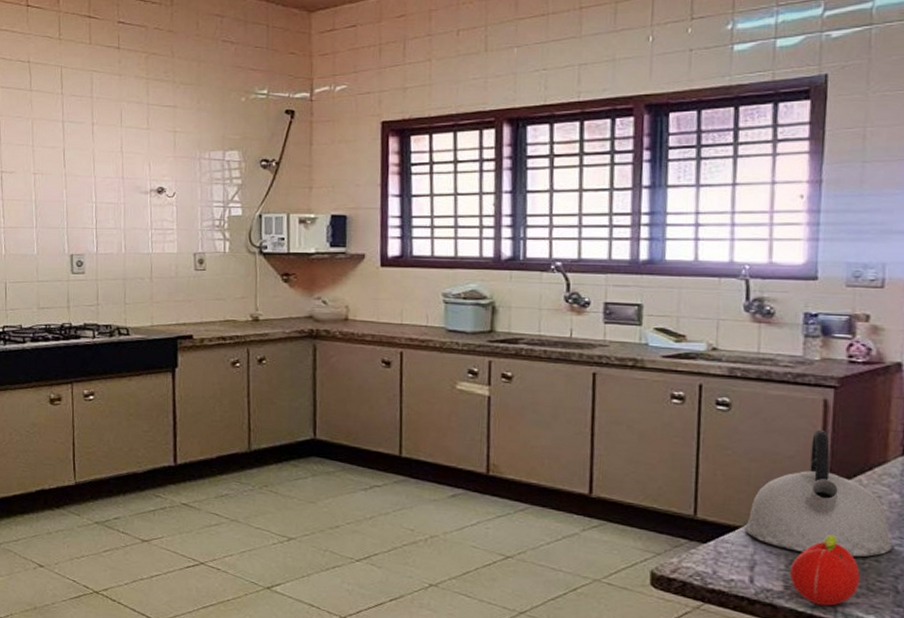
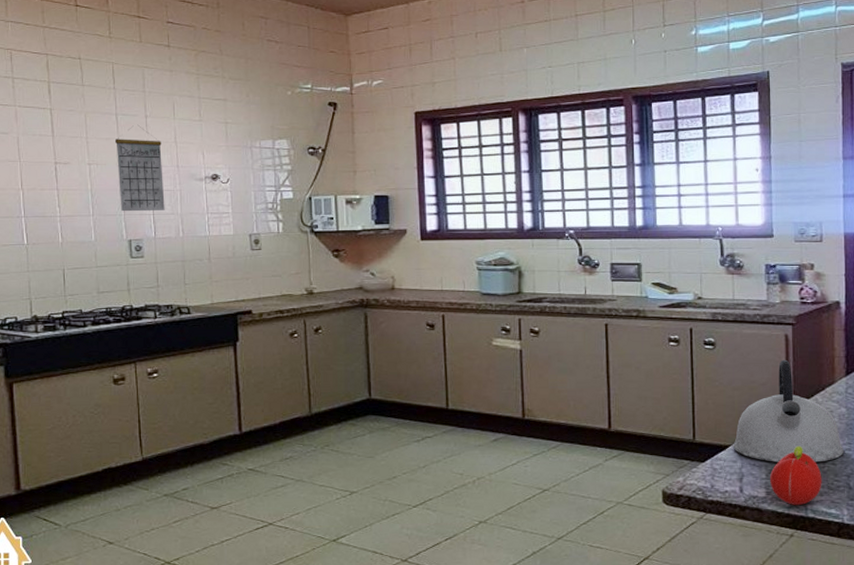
calendar: none [60,132,108,225] -> present [114,124,165,212]

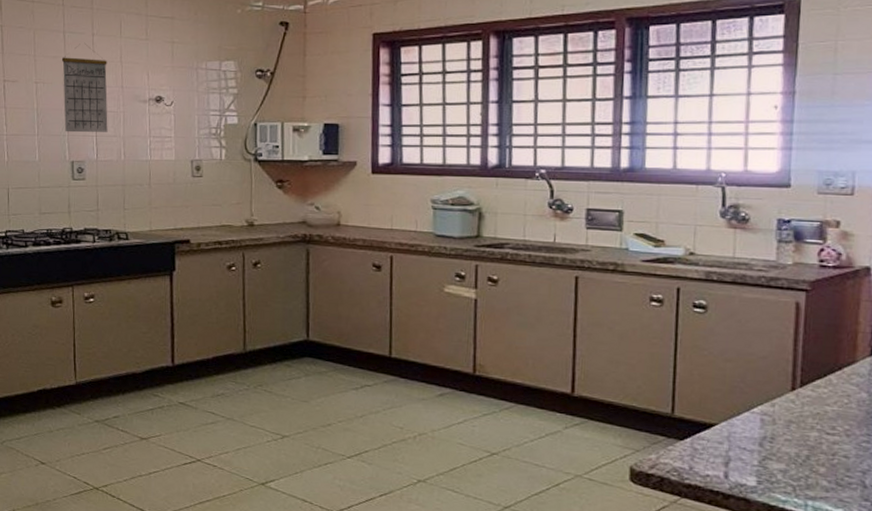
kettle: present [733,359,844,463] -> none [720,331,860,454]
fruit: present [769,445,822,505] -> none [762,431,830,500]

